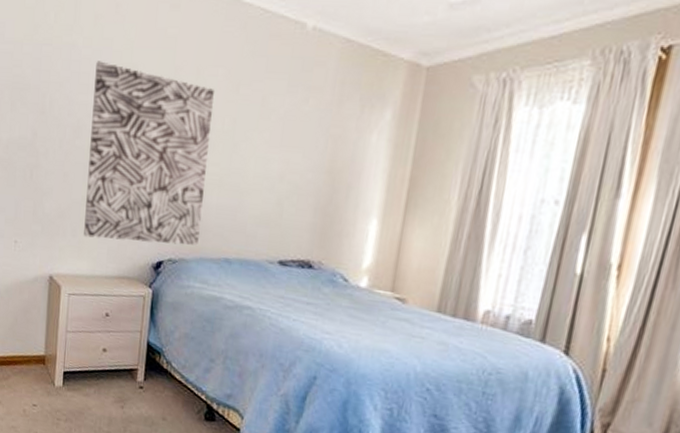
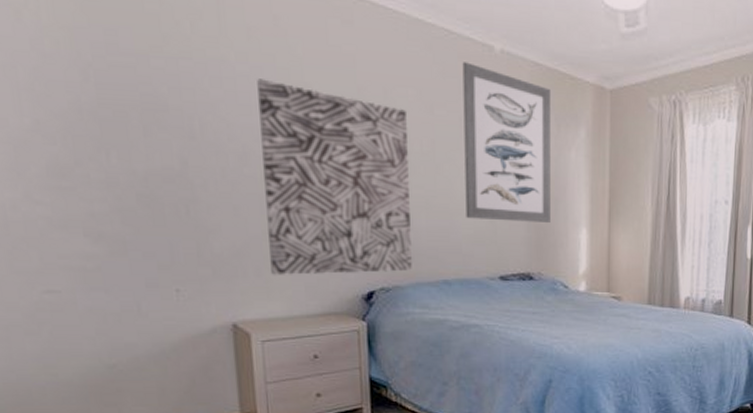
wall art: none [255,40,360,210] -> present [462,62,552,222]

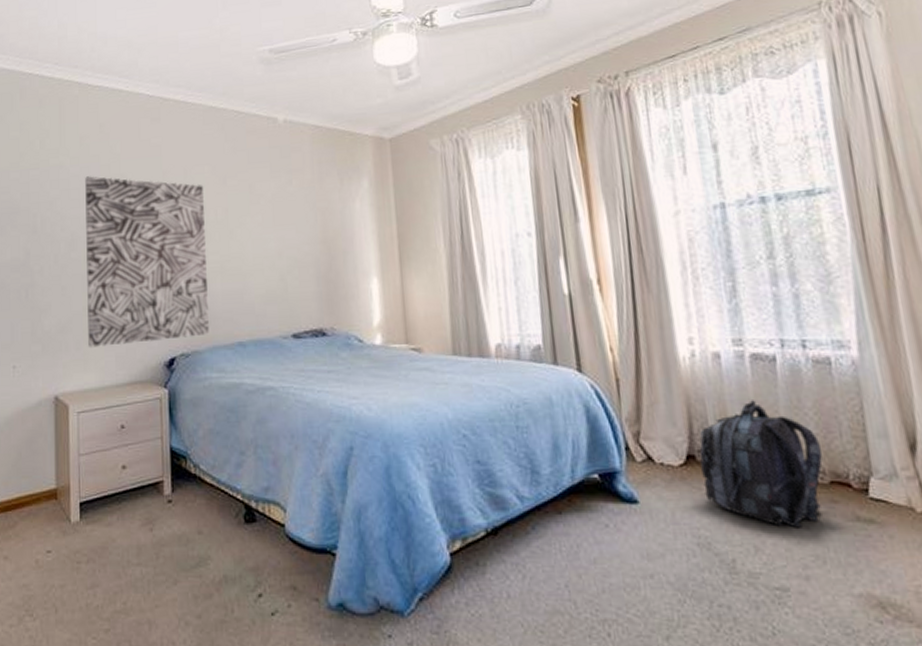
wall art: present [462,62,552,222] -> none [250,135,340,279]

